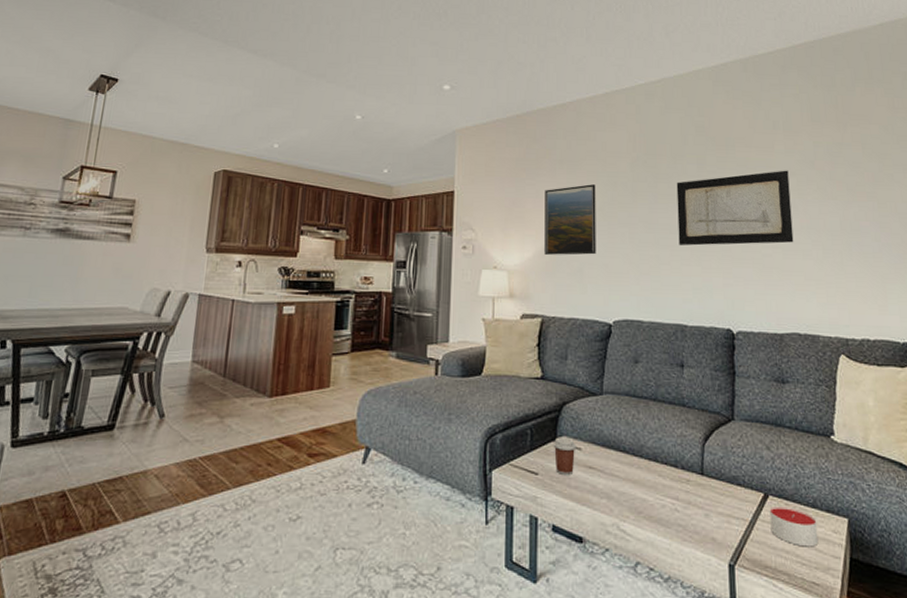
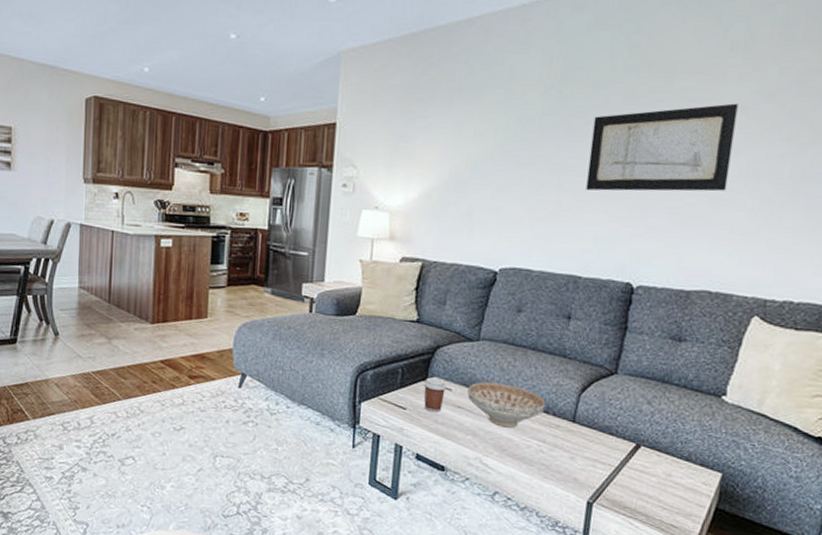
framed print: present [544,184,596,255] -> none [431,117,497,198]
decorative bowl: none [597,438,673,487] -> present [467,382,546,428]
candle: present [769,505,819,547] -> none [636,455,688,495]

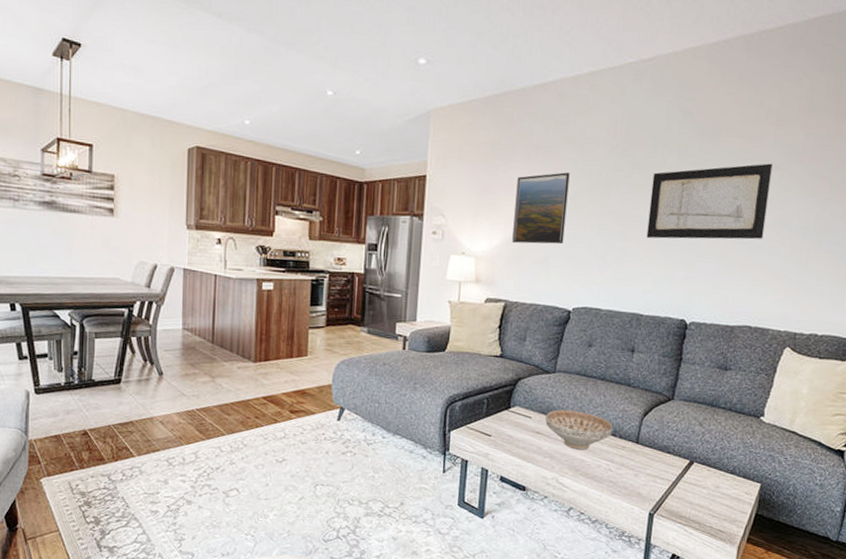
coffee cup: present [423,377,447,412] -> none [506,406,527,438]
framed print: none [431,117,497,198] -> present [512,172,570,245]

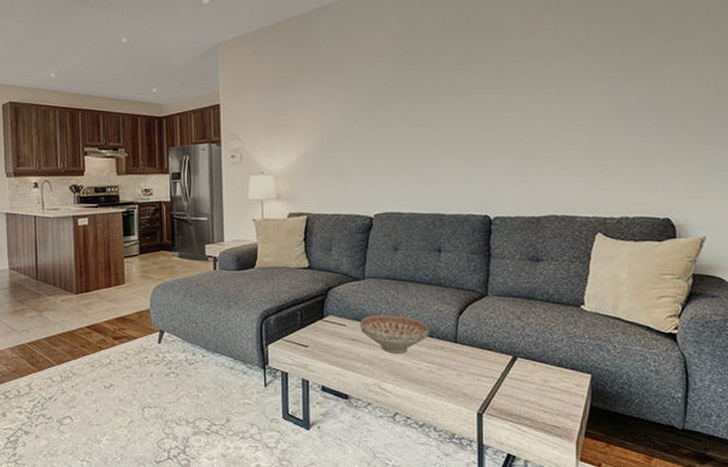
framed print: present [512,172,570,245] -> none [306,86,358,158]
wall art: present [646,163,773,240] -> none [438,55,558,139]

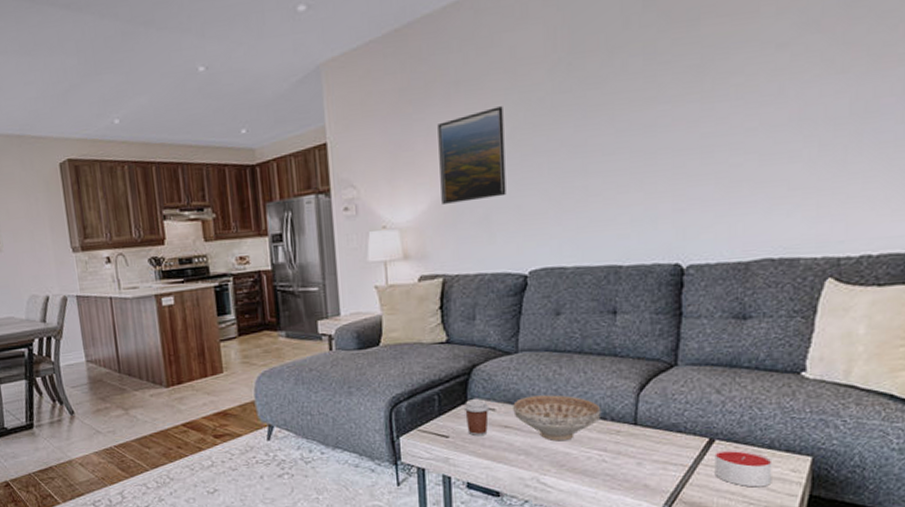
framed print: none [306,86,358,158] -> present [437,106,506,204]
coffee cup: none [320,316,341,346] -> present [463,399,490,436]
candle: none [517,365,562,398] -> present [714,448,772,488]

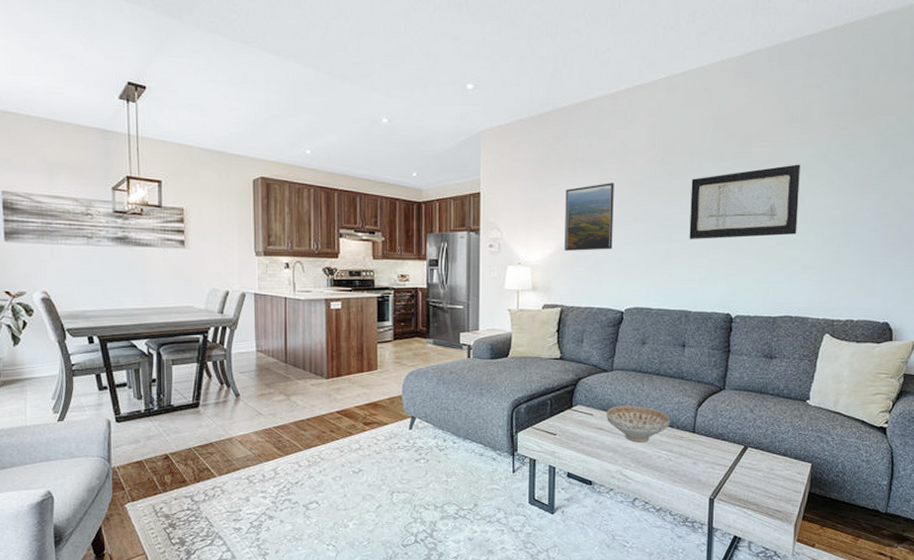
coffee cup: present [463,399,490,436] -> none [569,405,589,434]
wall art: none [613,41,779,169] -> present [689,164,801,239]
candle: present [714,448,772,488] -> none [746,454,786,485]

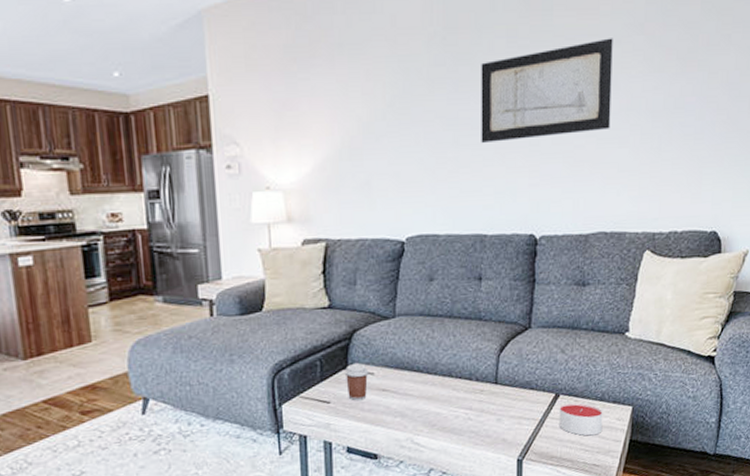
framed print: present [564,183,614,251] -> none [322,73,386,167]
coffee cup: none [569,405,589,434] -> present [344,363,369,400]
decorative bowl: present [606,406,670,443] -> none [390,357,468,402]
candle: none [746,454,786,485] -> present [559,402,603,436]

